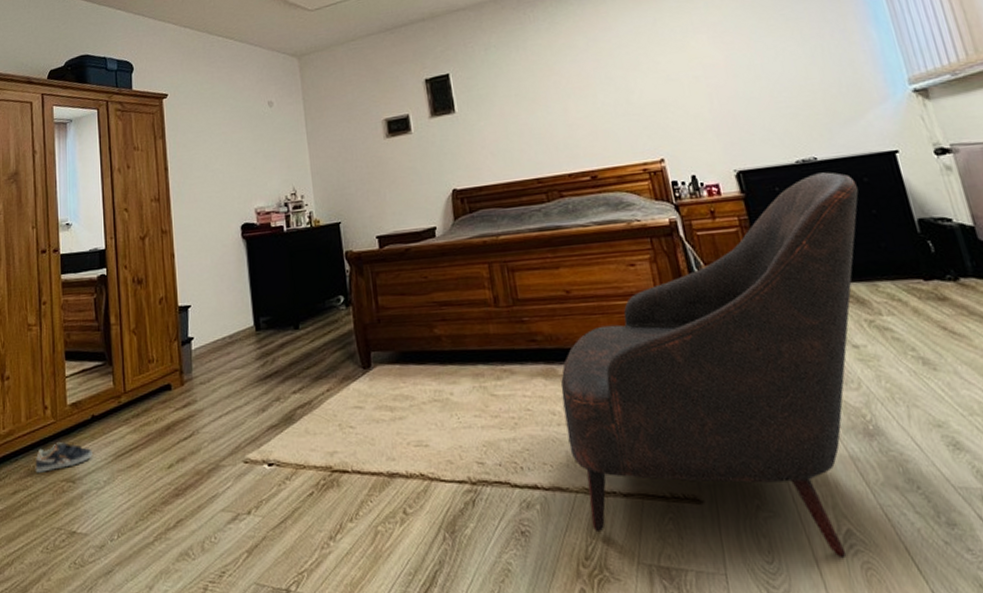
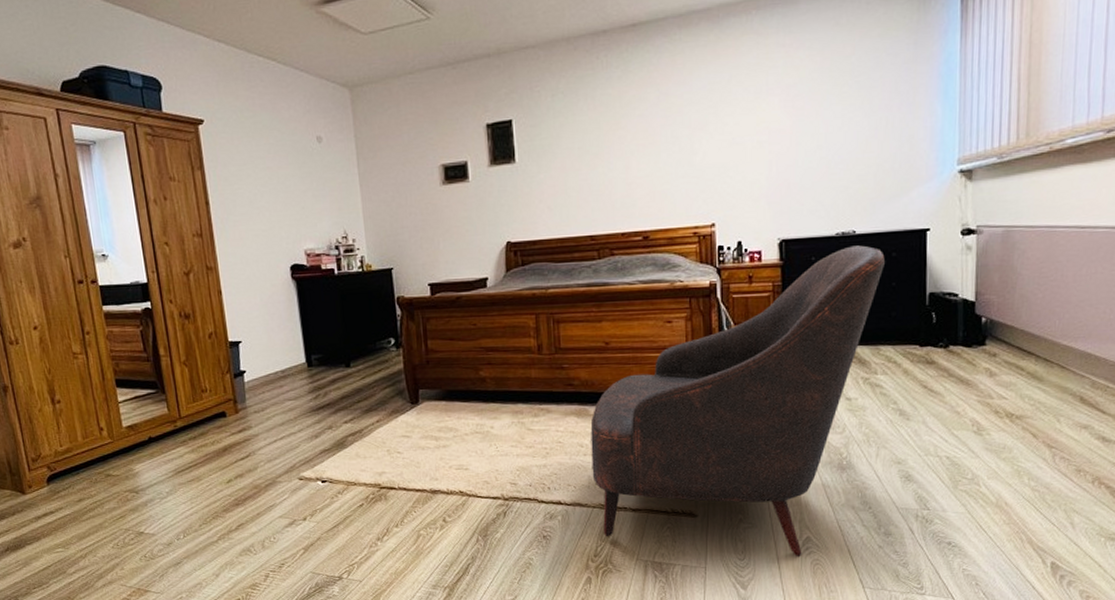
sneaker: present [35,442,92,473] -> none [96,459,153,484]

